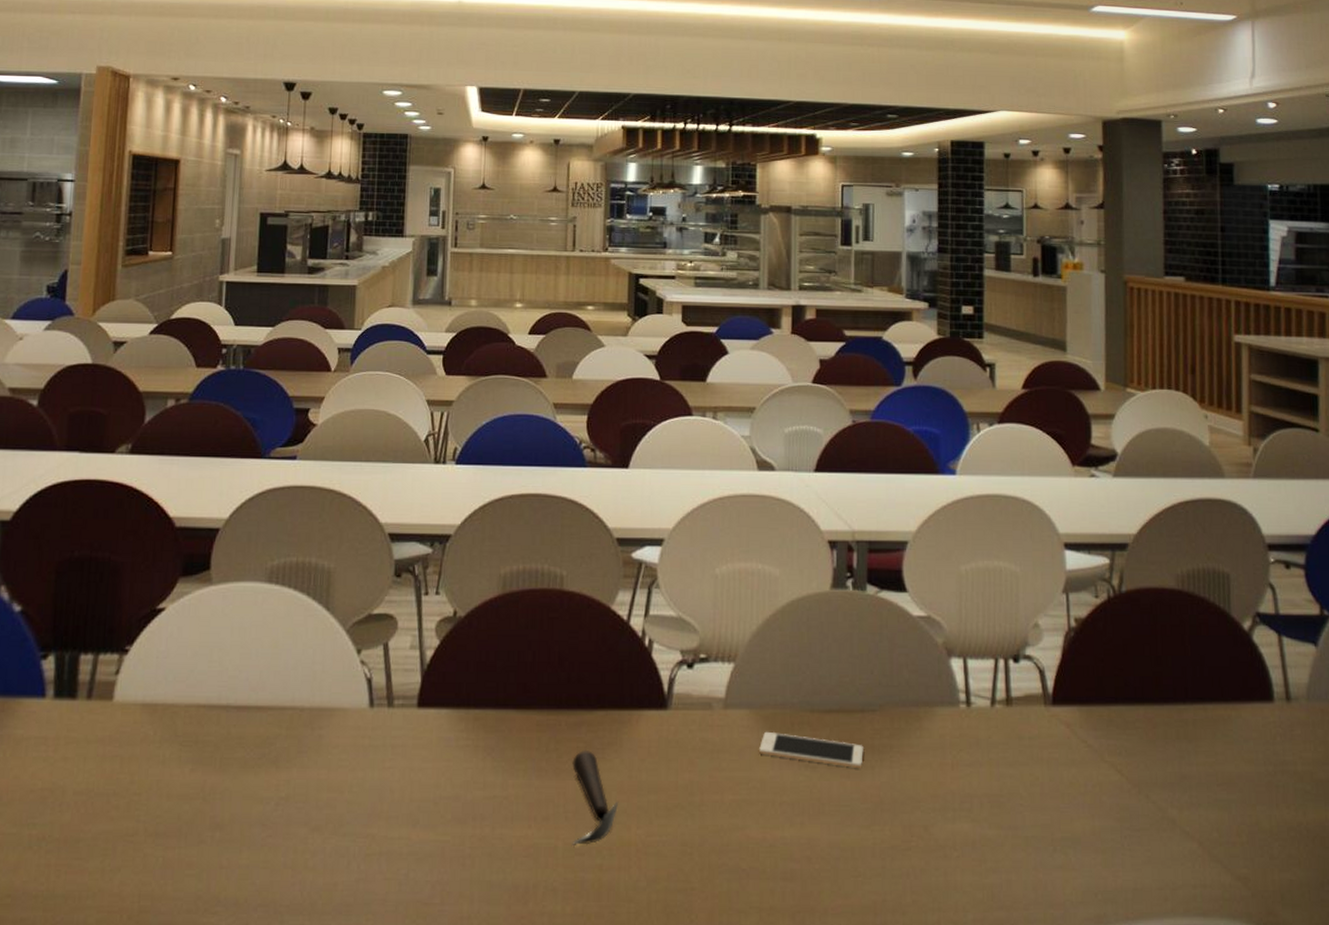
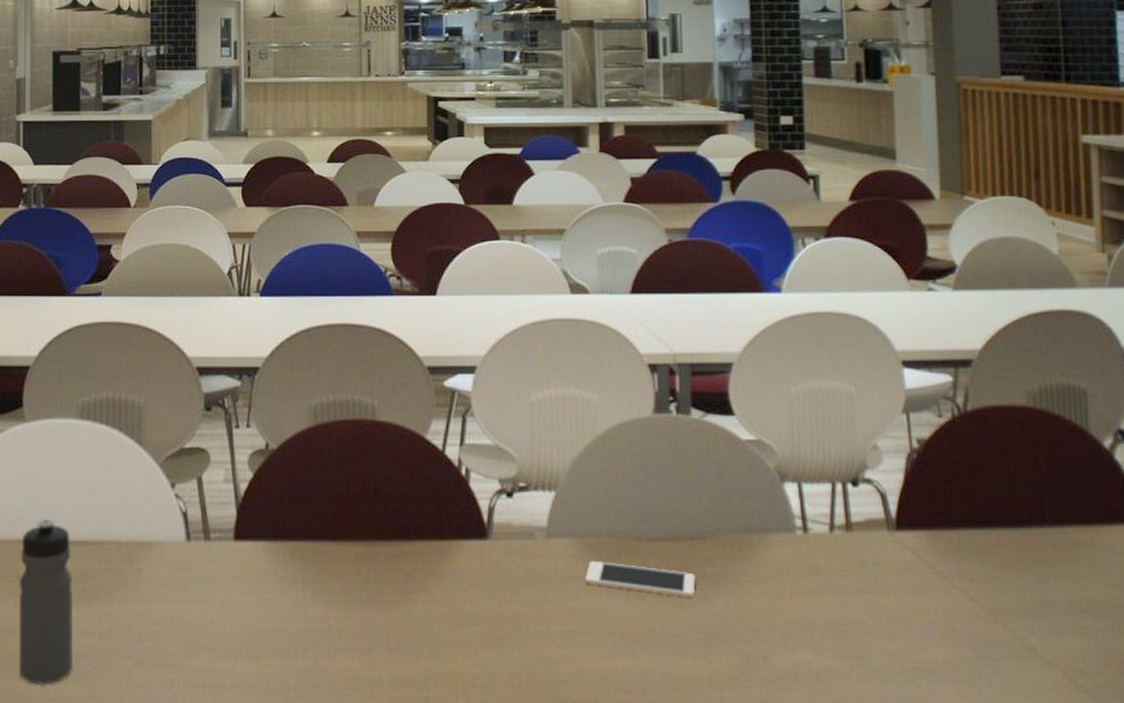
water bottle: none [192,682,253,852] -> present [19,518,74,685]
spoon: present [571,749,618,845] -> none [393,580,442,677]

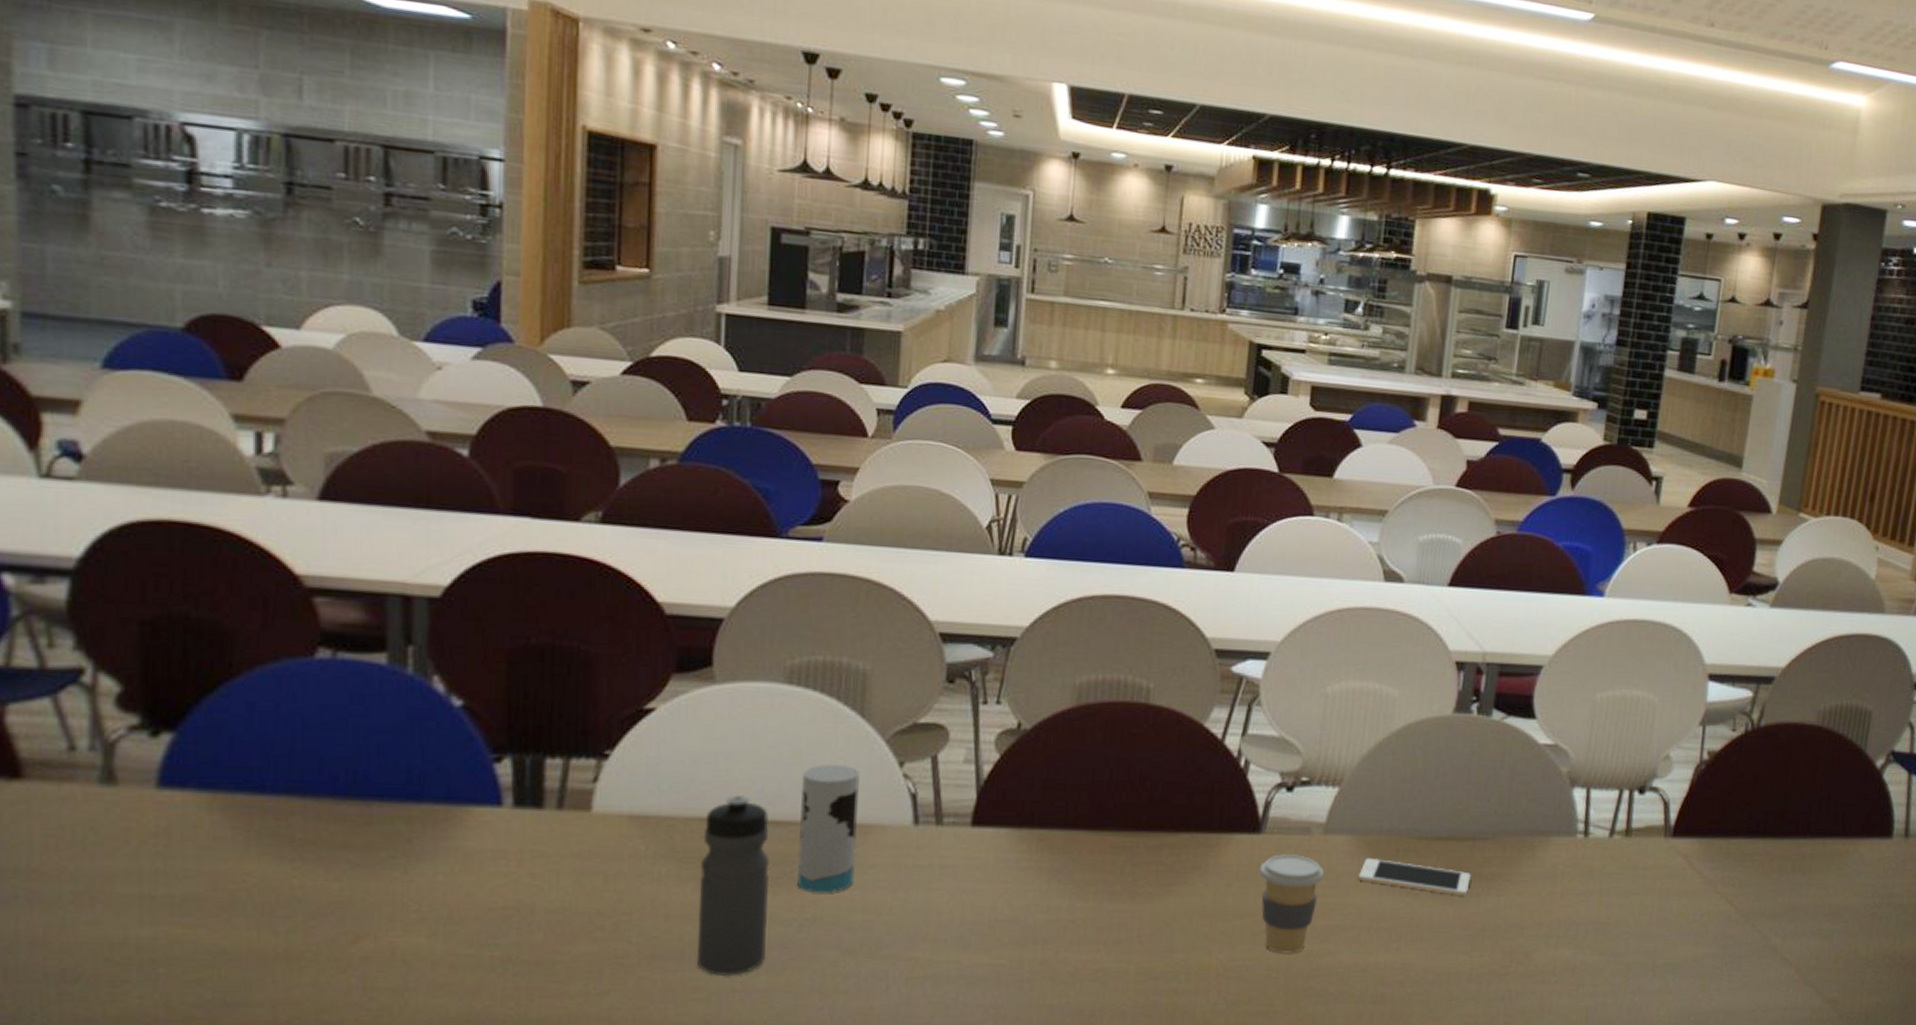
cup: none [95,488,140,606] -> present [797,764,860,893]
coffee cup: none [491,558,553,660] -> present [1259,853,1325,954]

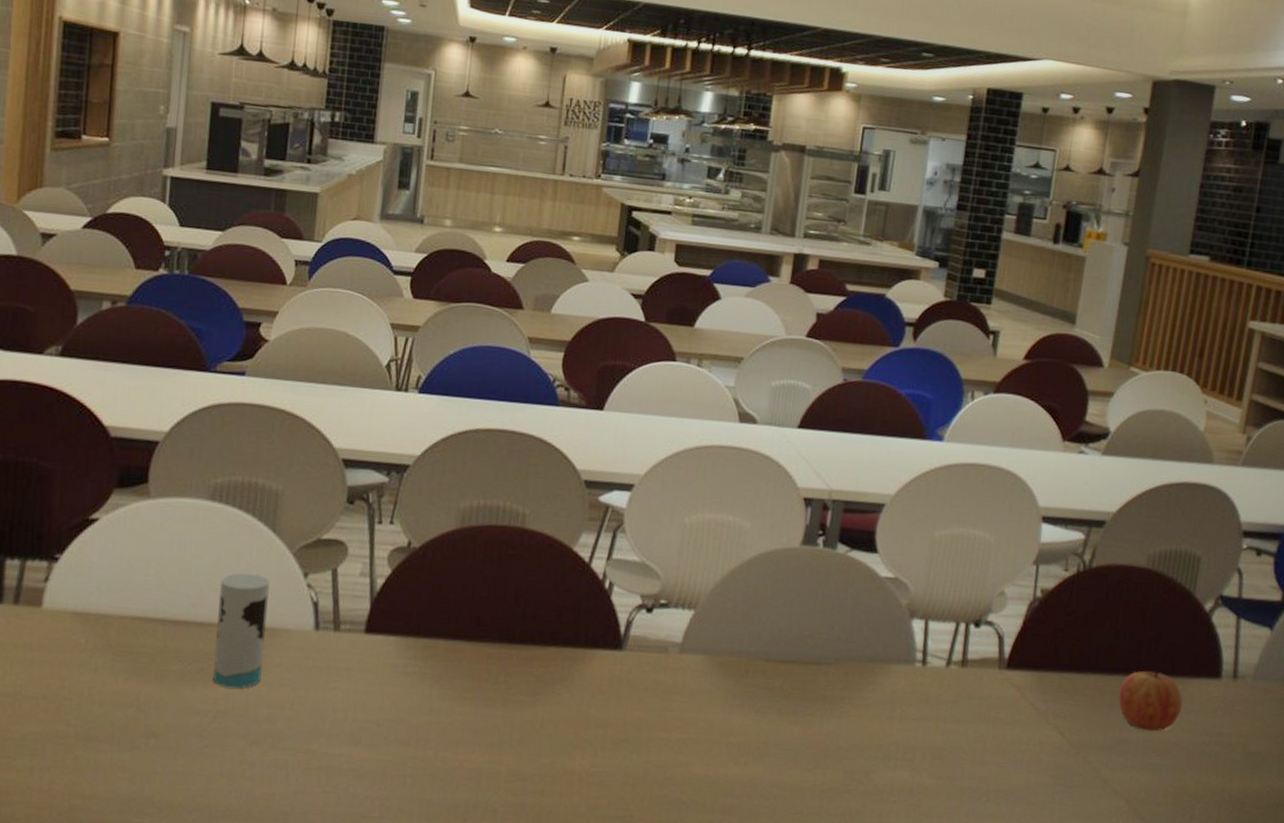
water bottle: present [697,794,771,975] -> none [125,596,191,759]
coffee cup: present [1259,853,1325,954] -> none [620,669,680,763]
cell phone: present [1359,857,1471,897] -> none [711,676,815,717]
apple: none [1788,831,1854,896] -> present [1118,670,1183,732]

